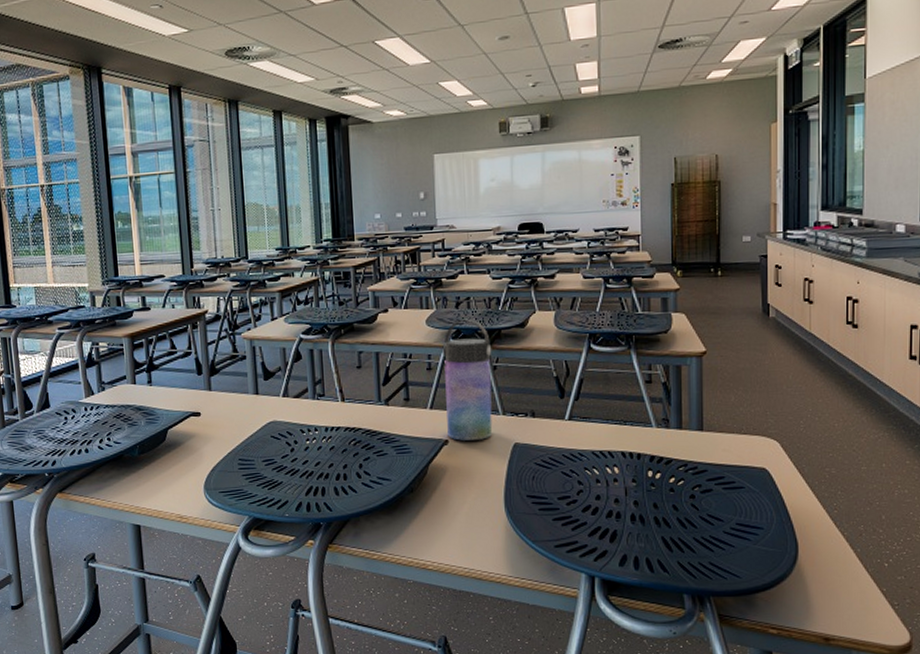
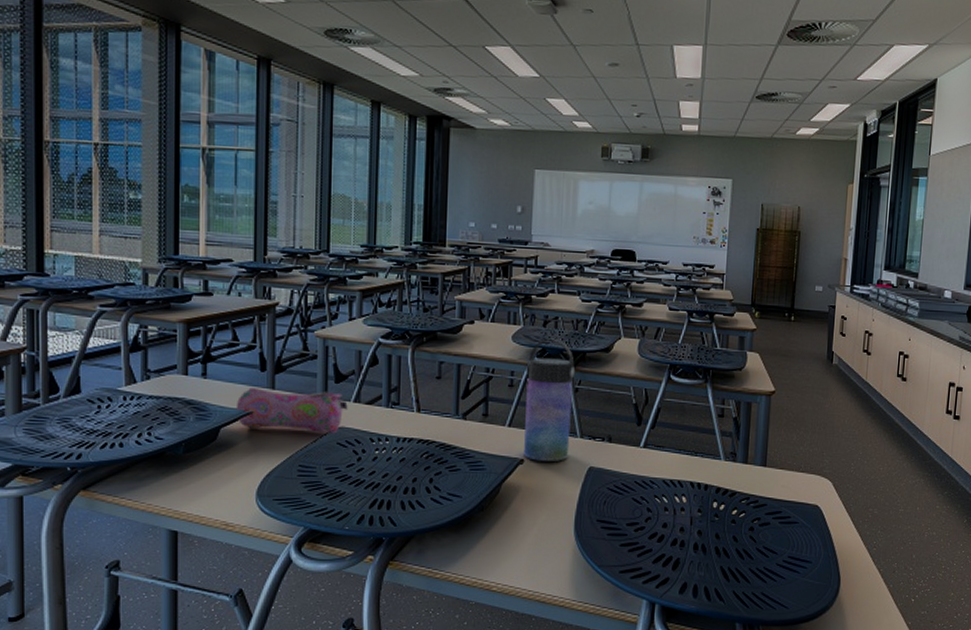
pencil case: none [179,388,278,428] -> present [236,388,348,434]

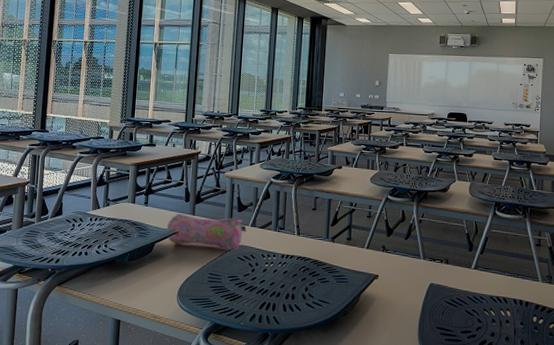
water bottle: present [524,338,576,461] -> none [378,180,420,278]

